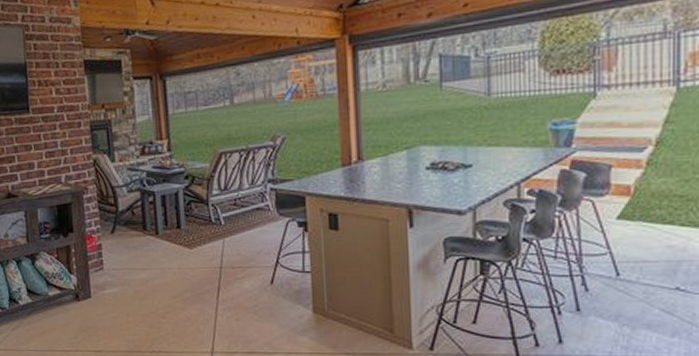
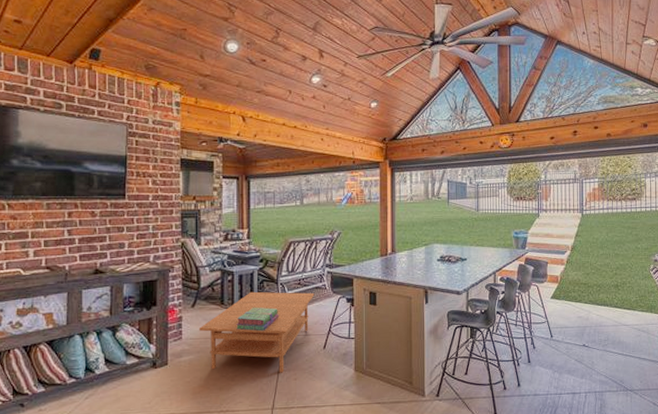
coffee table: none [120,214,256,312] -> present [198,291,315,373]
stack of books: none [162,233,213,262] -> present [236,307,279,331]

